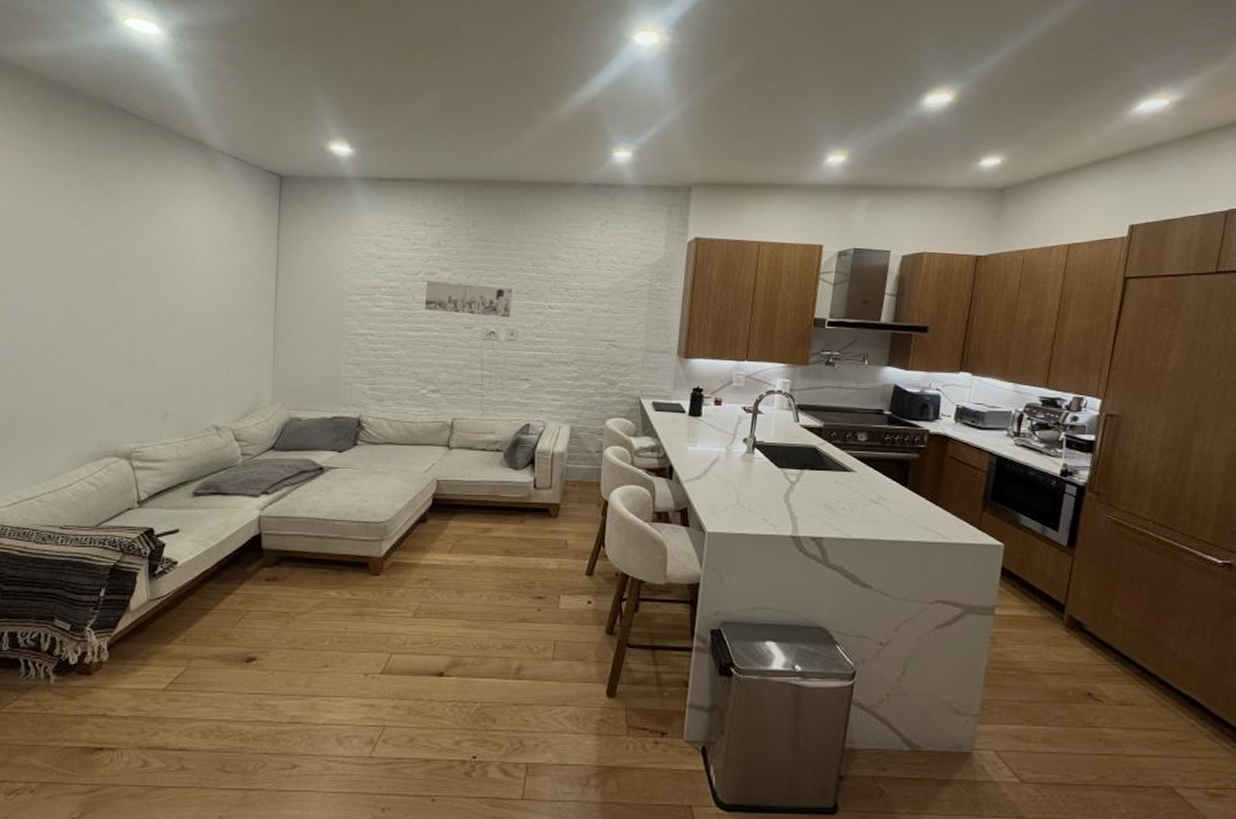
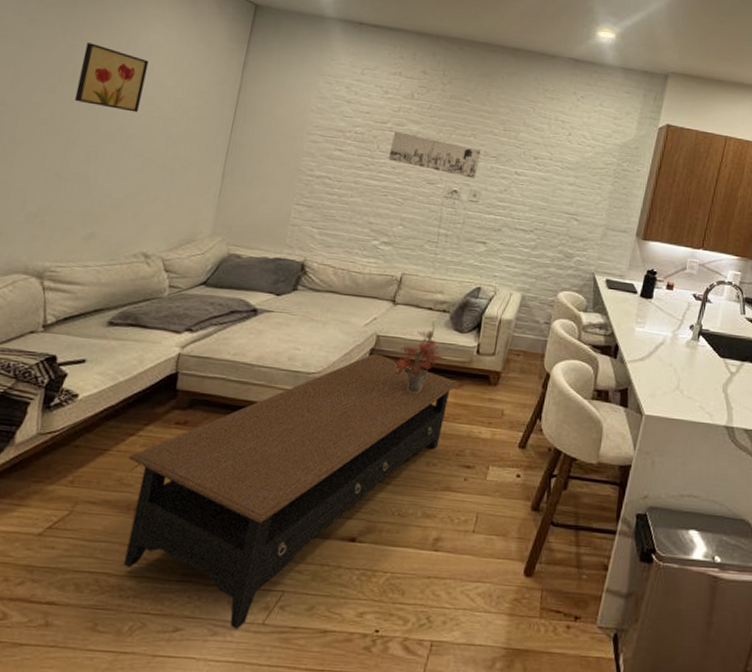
wall art: none [132,235,192,295] -> present [74,43,149,113]
coffee table: none [229,498,522,764] -> present [124,353,460,630]
potted plant: none [454,462,502,532] -> present [392,322,443,393]

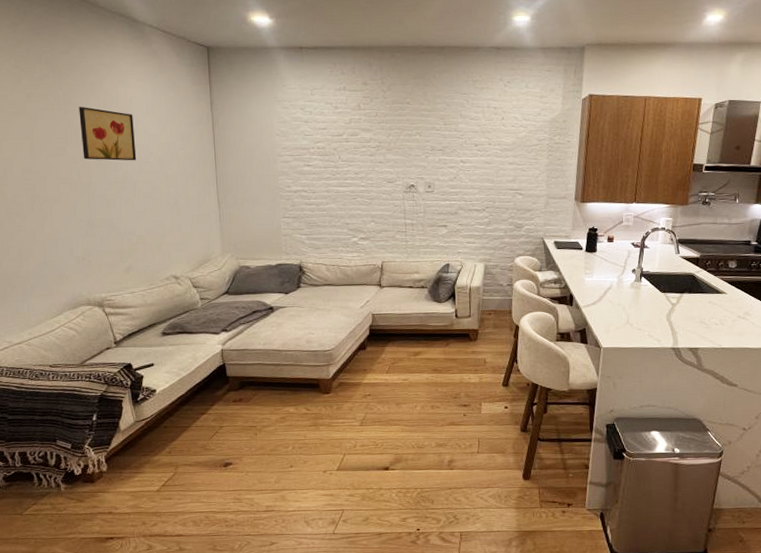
coffee table: present [124,353,460,630] -> none [205,328,446,539]
wall art: present [388,131,481,179] -> none [350,141,428,172]
potted plant: present [392,322,443,393] -> none [388,297,428,355]

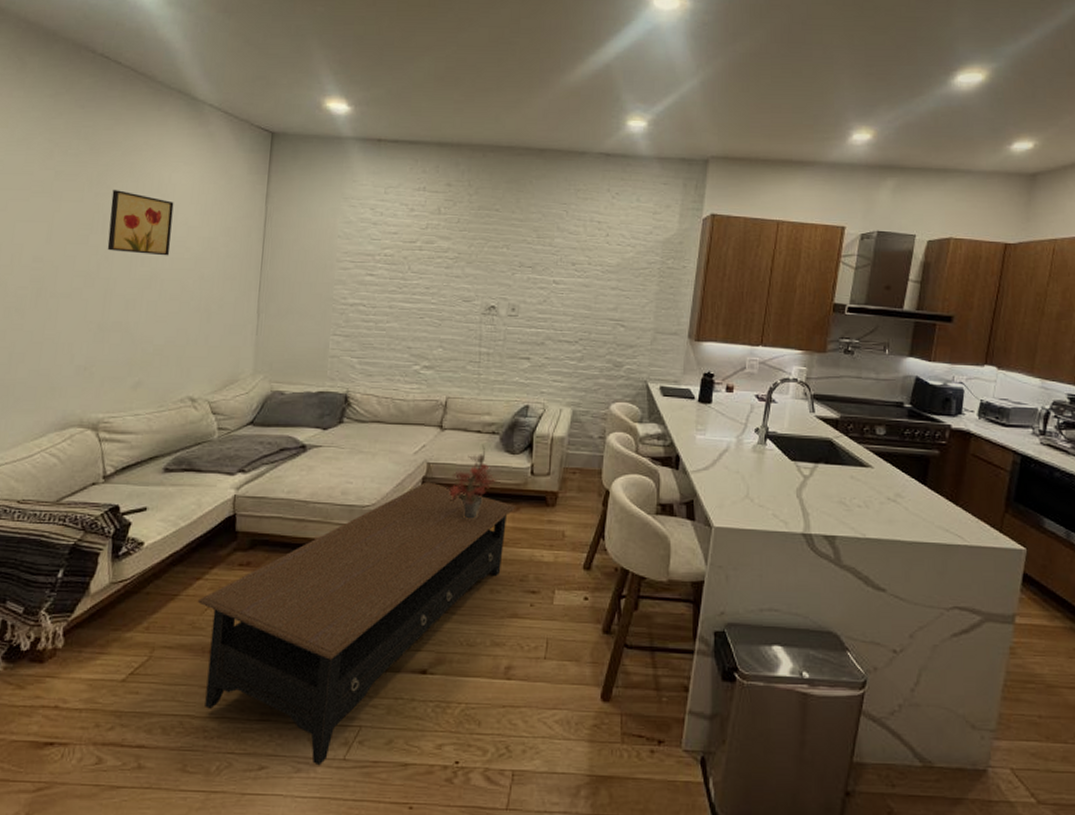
coffee table: none [205,328,446,539] -> present [197,481,517,766]
potted plant: none [388,297,428,355] -> present [445,445,496,519]

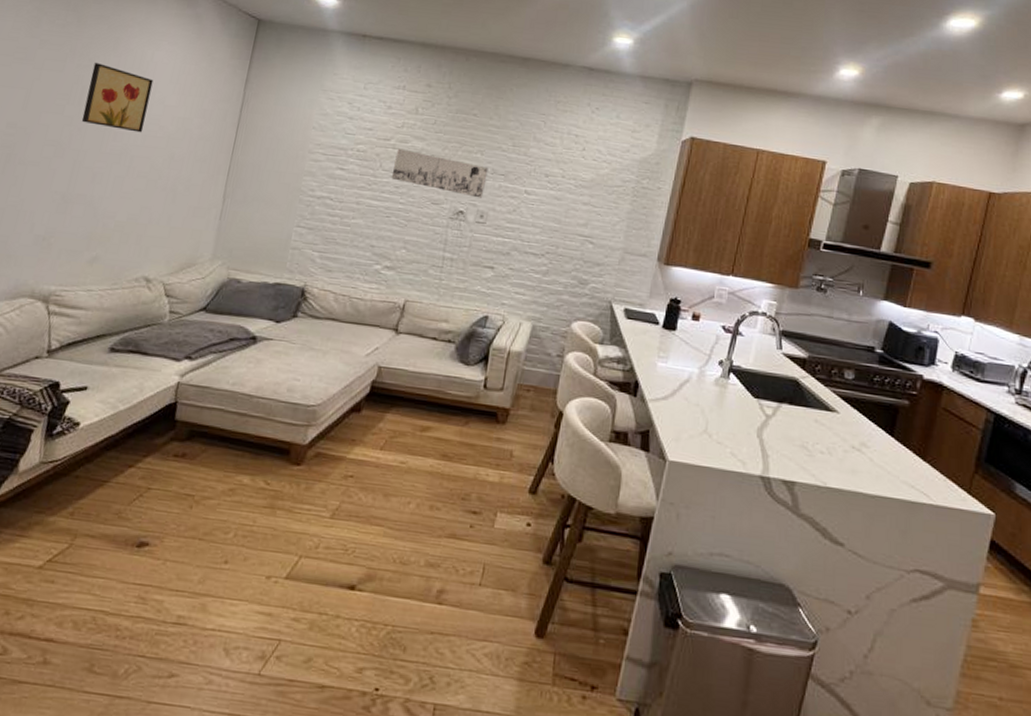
coffee table: present [197,481,517,766] -> none [120,386,466,679]
wall art: none [420,249,516,292] -> present [391,148,489,198]
potted plant: present [445,445,496,519] -> none [394,353,448,430]

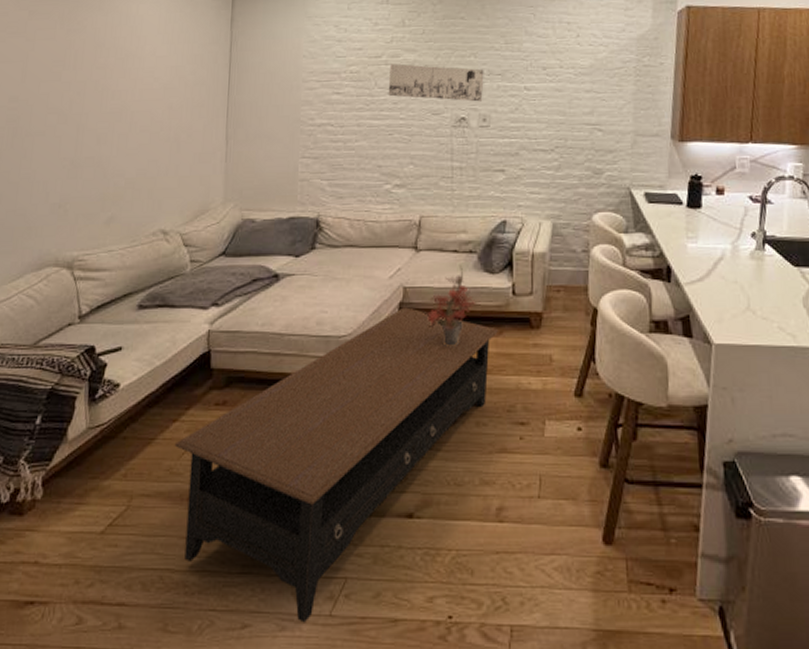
wall art: present [81,63,154,133] -> none [79,25,142,88]
coffee table: none [120,386,466,679] -> present [174,307,499,623]
potted plant: none [394,353,448,430] -> present [423,265,476,346]

